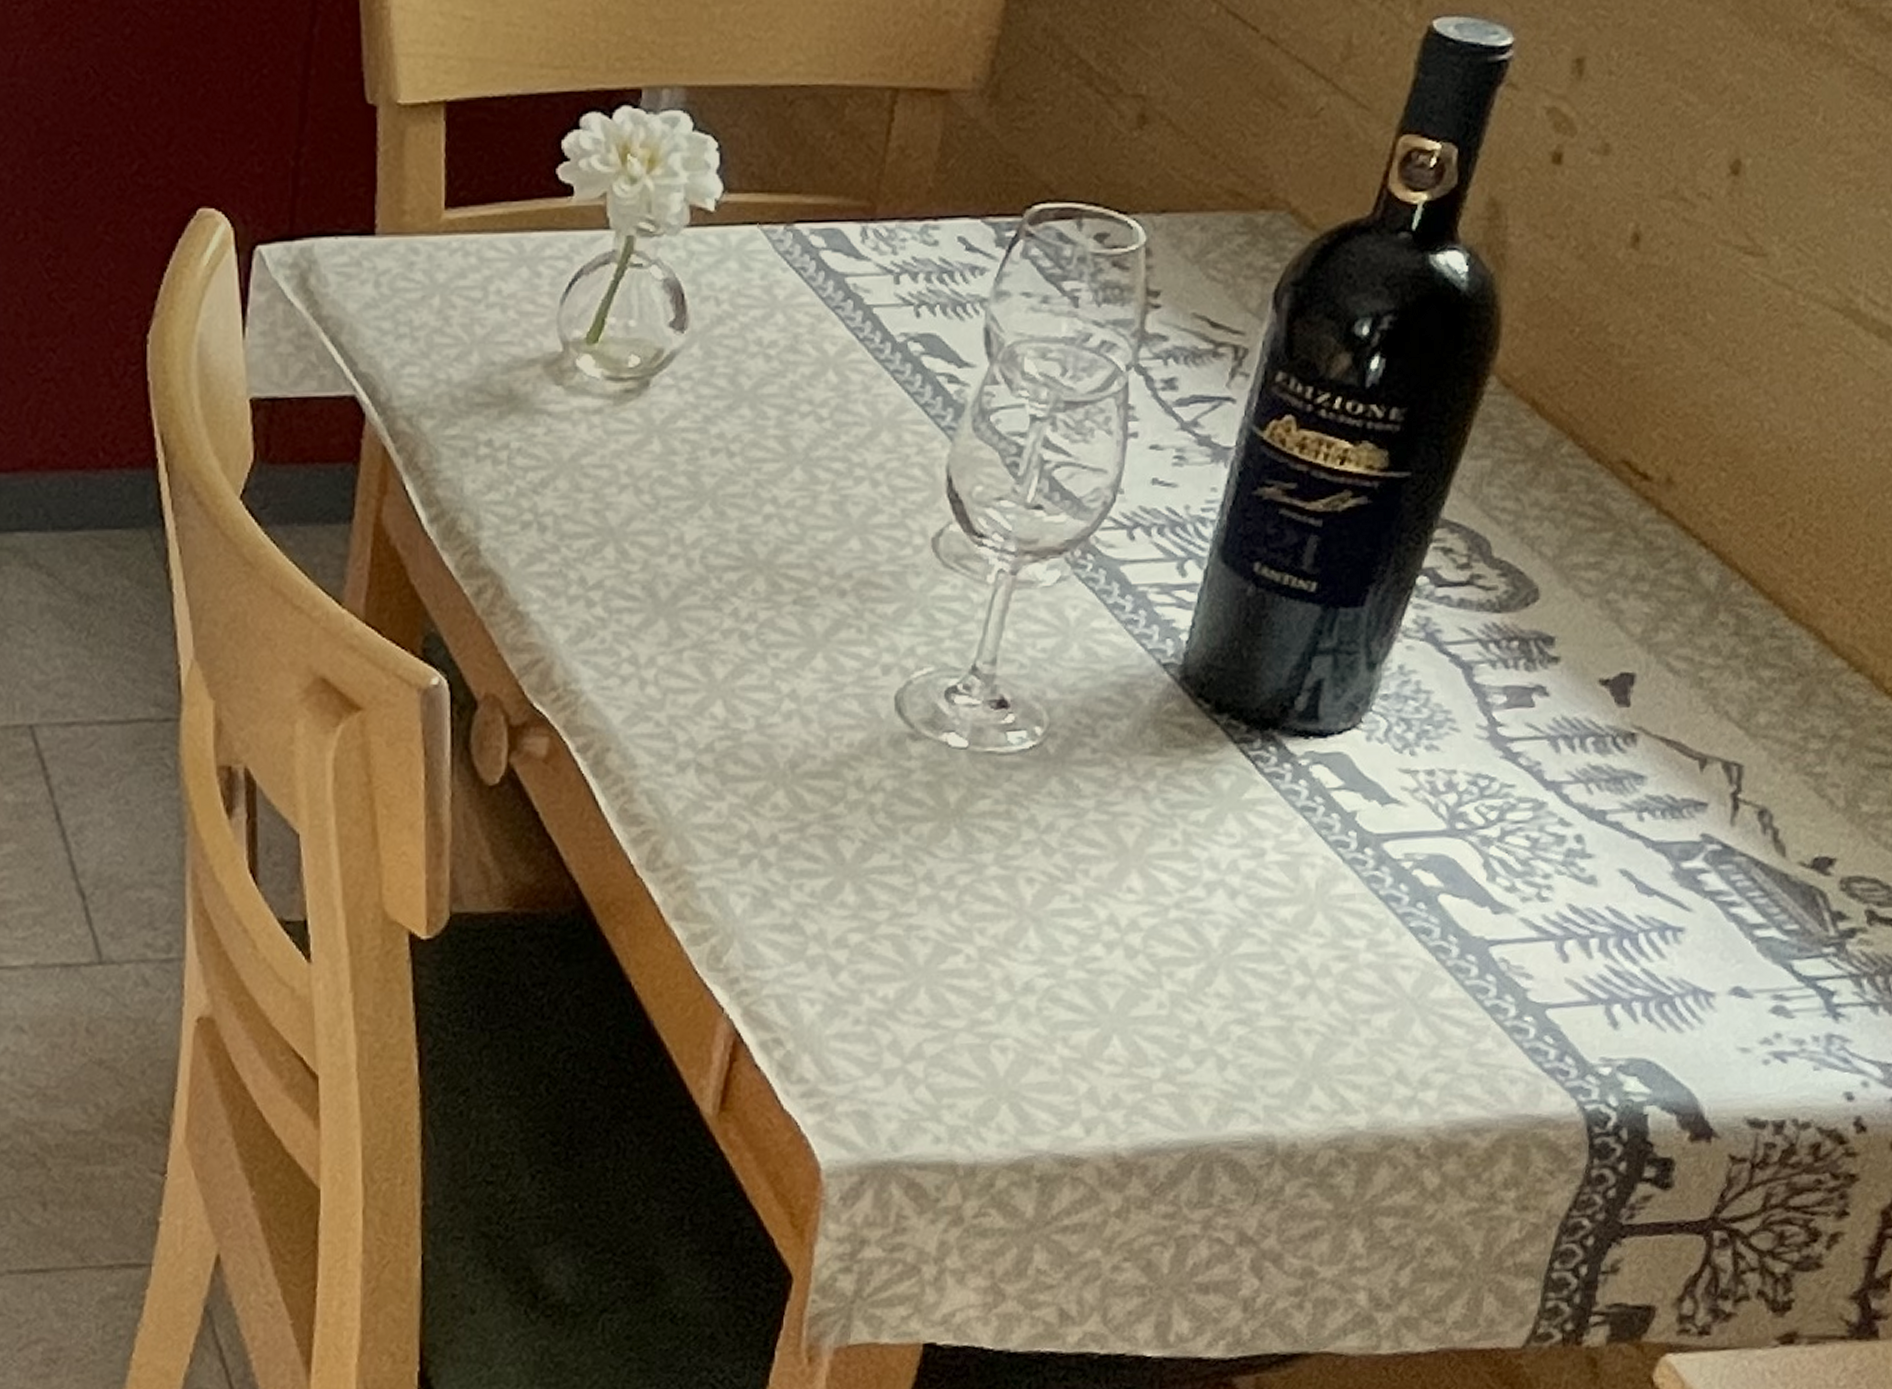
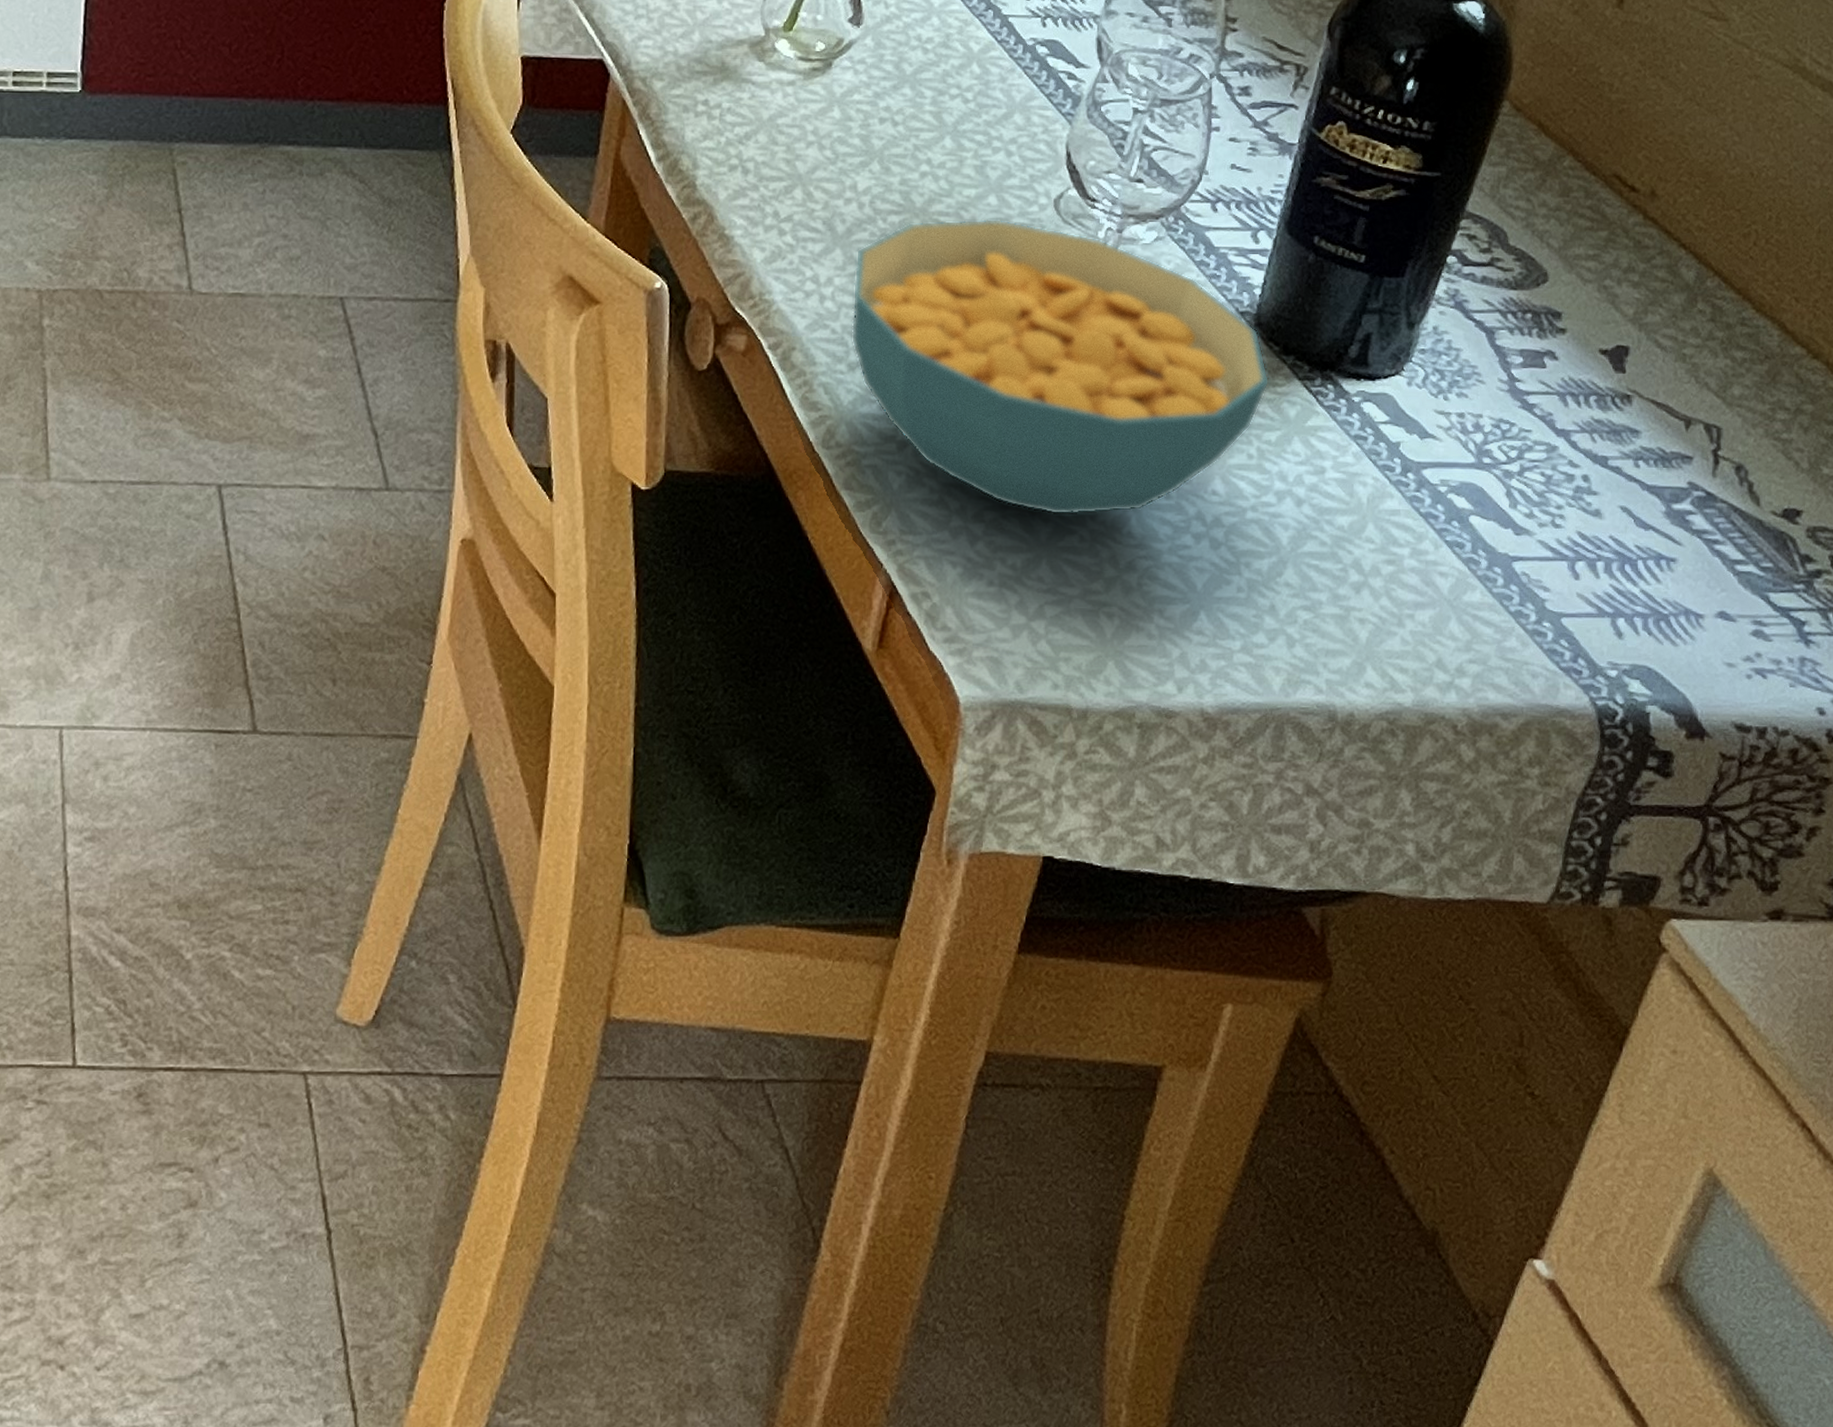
cereal bowl: none [680,567,1198,933] -> present [851,218,1270,515]

